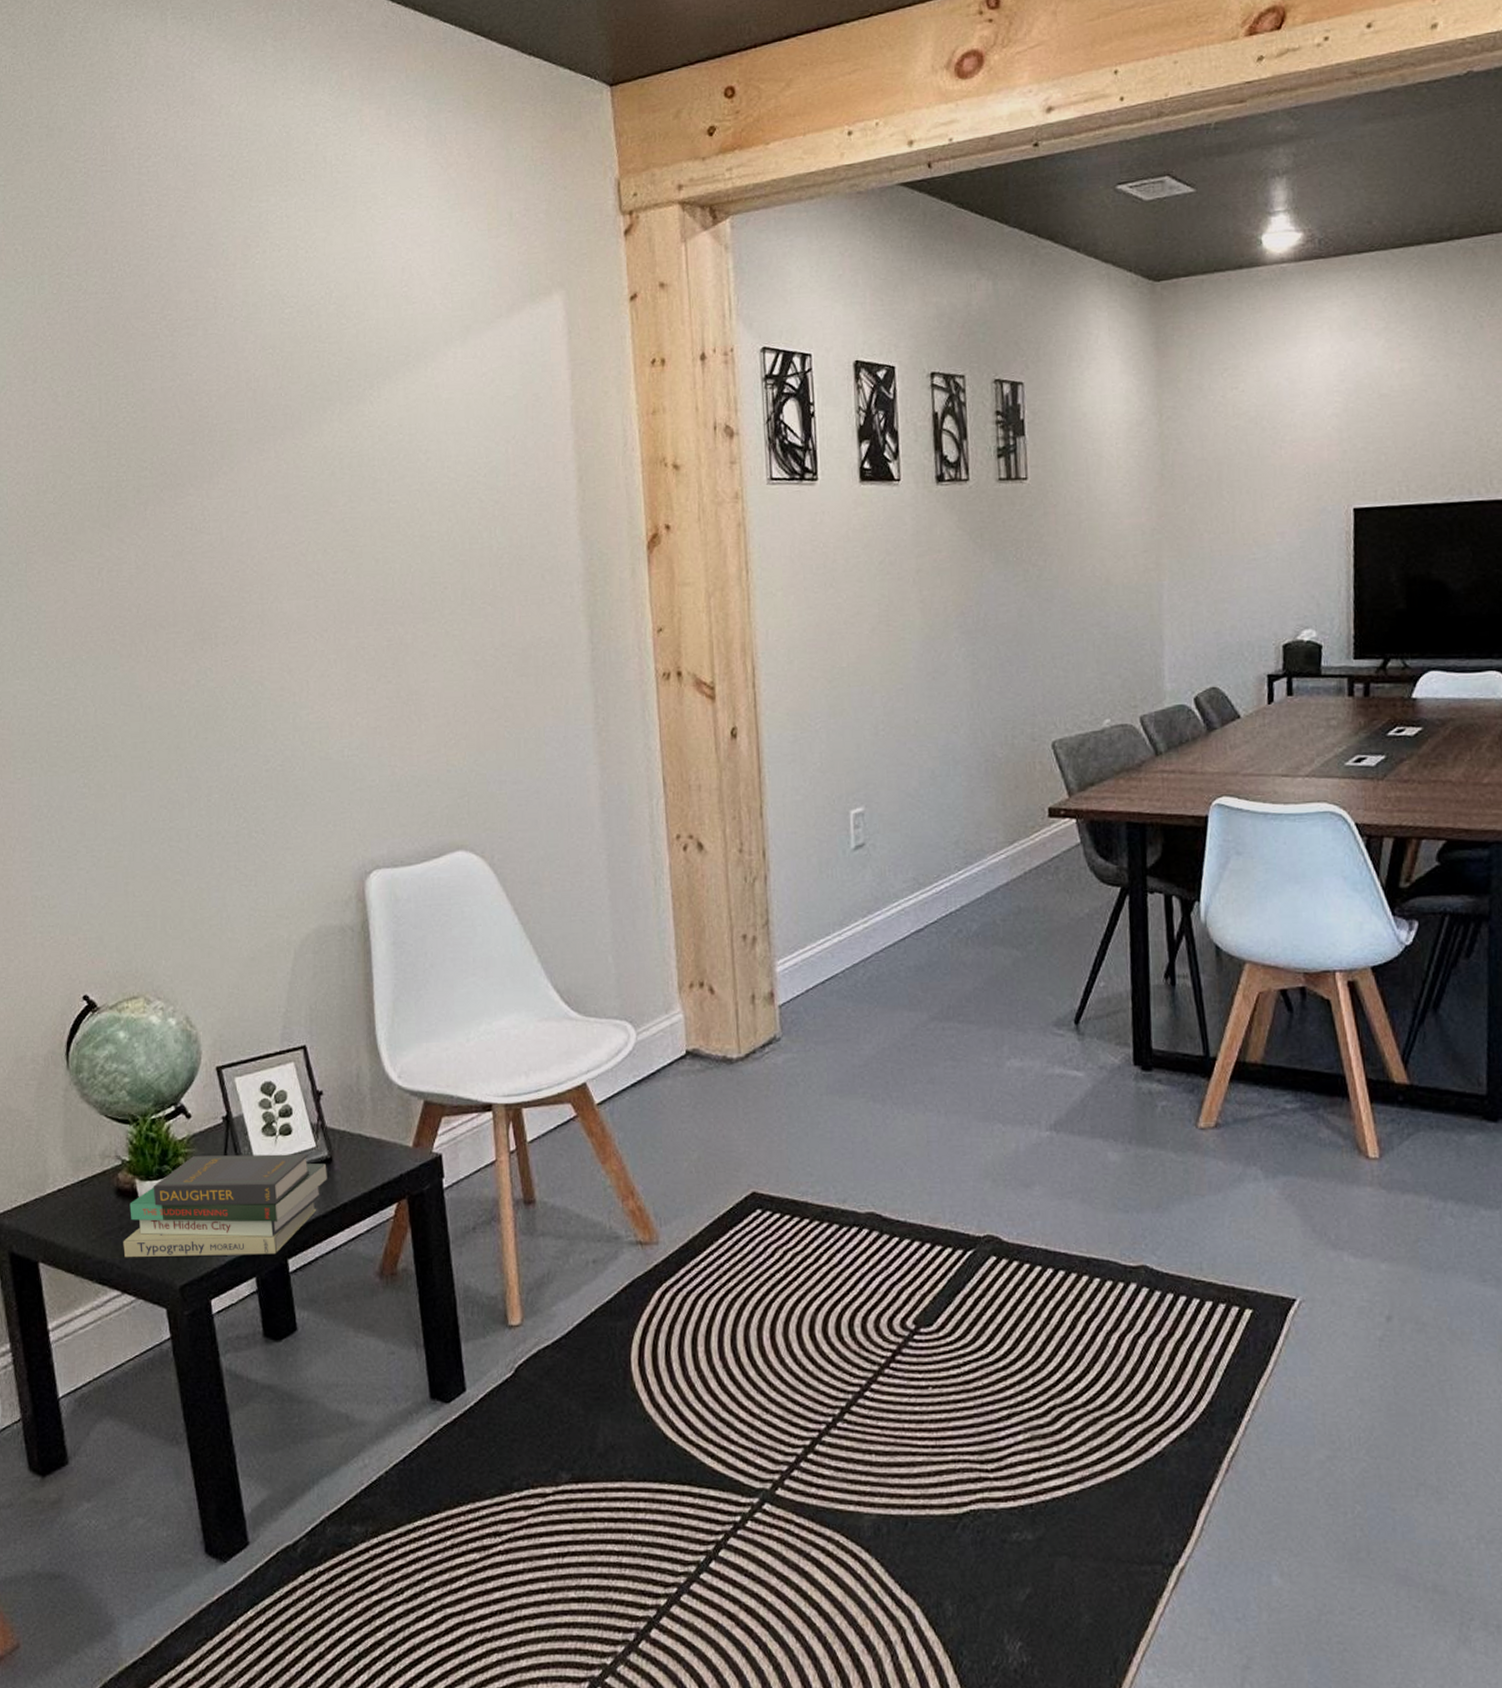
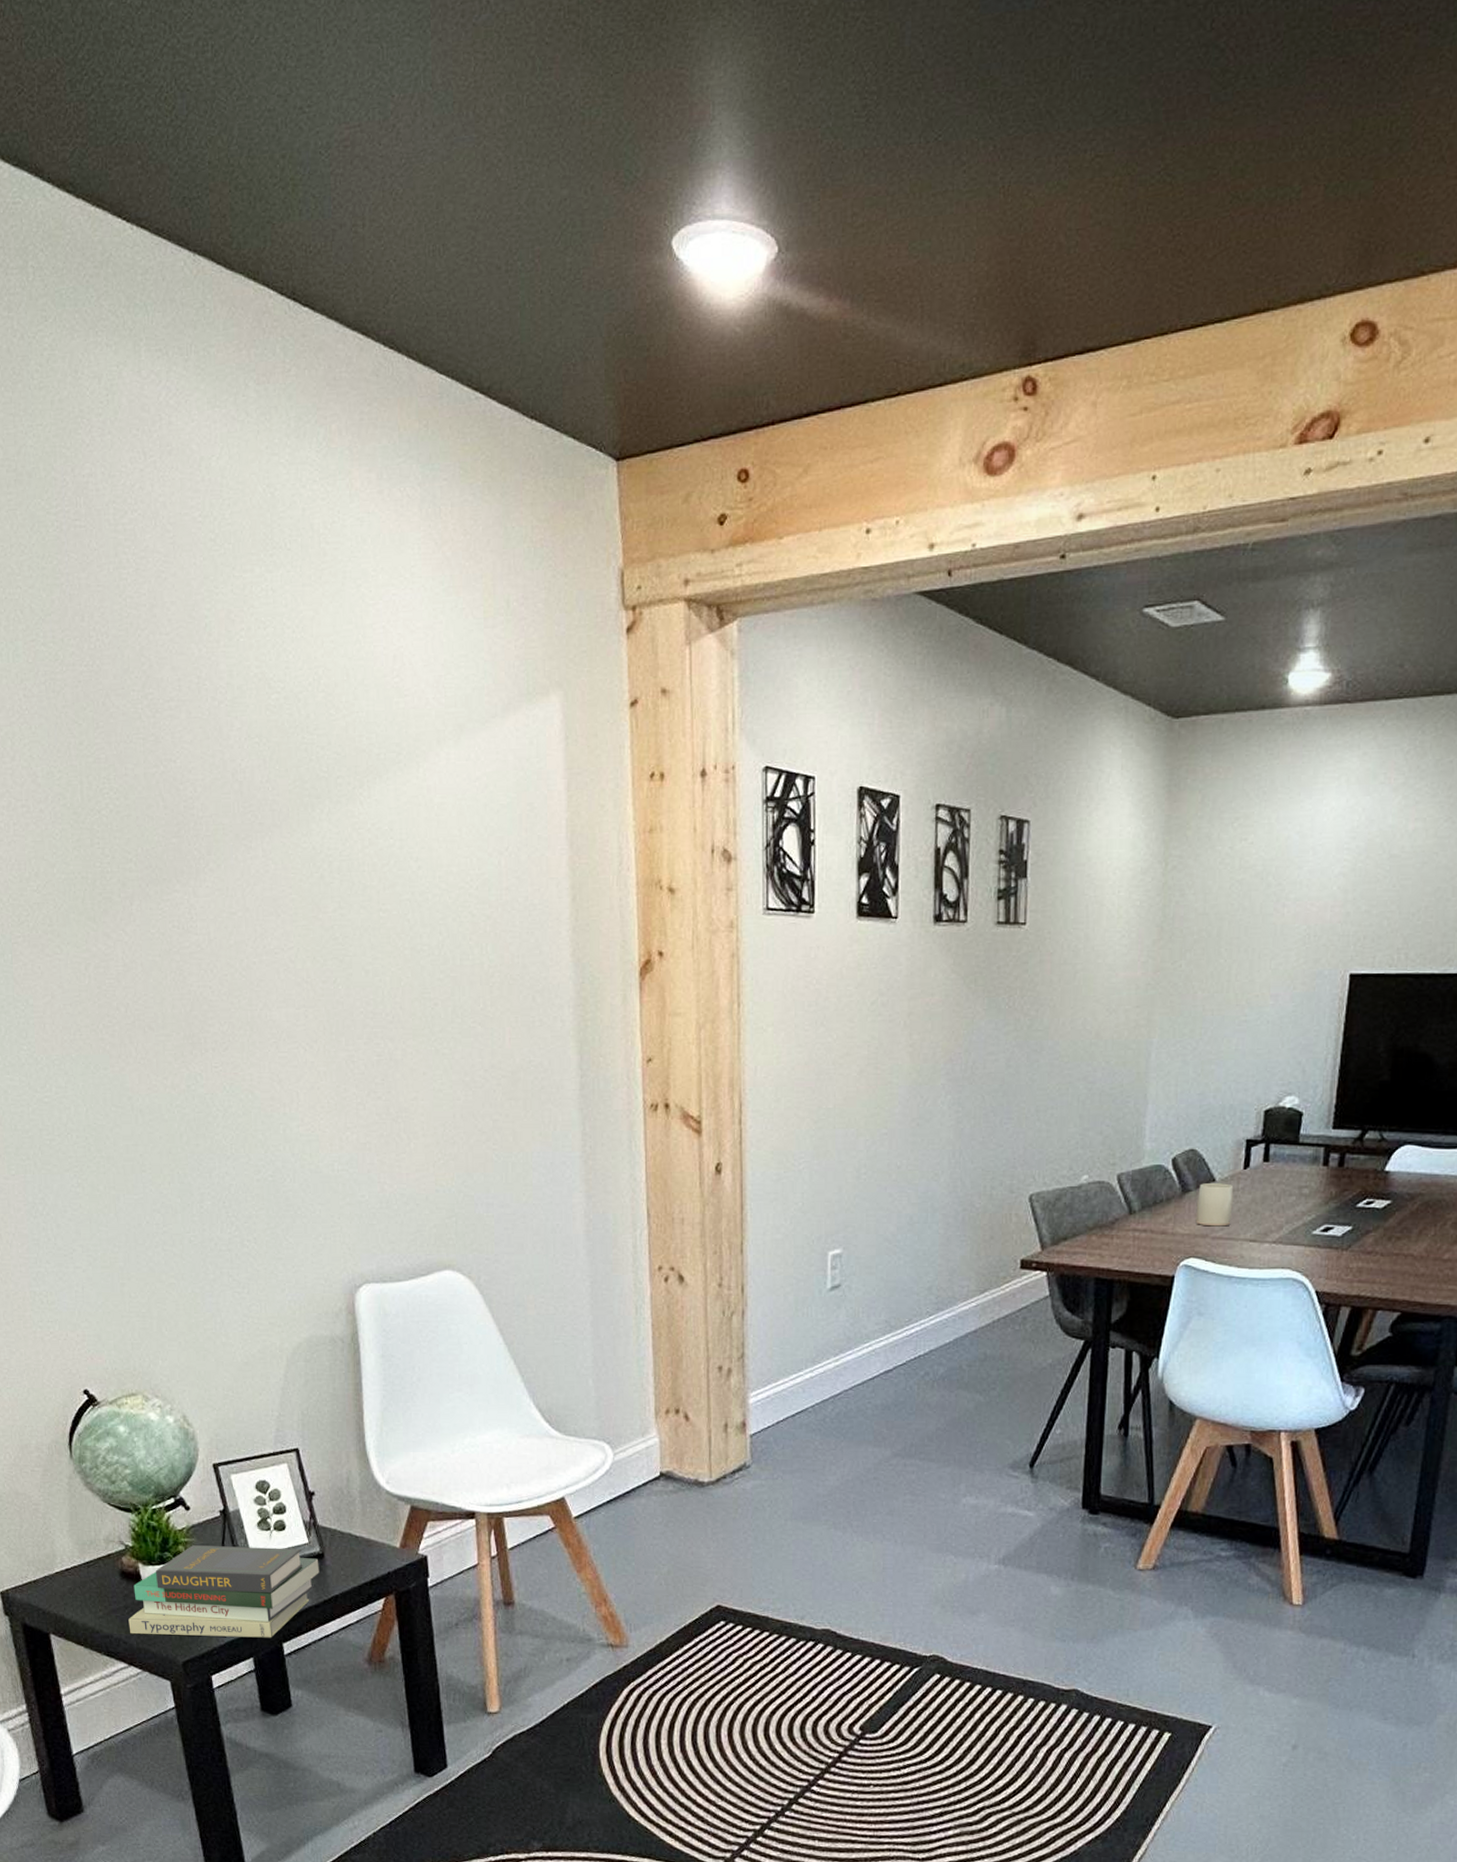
mug: none [1223,719,1261,764] -> present [1195,1183,1234,1227]

